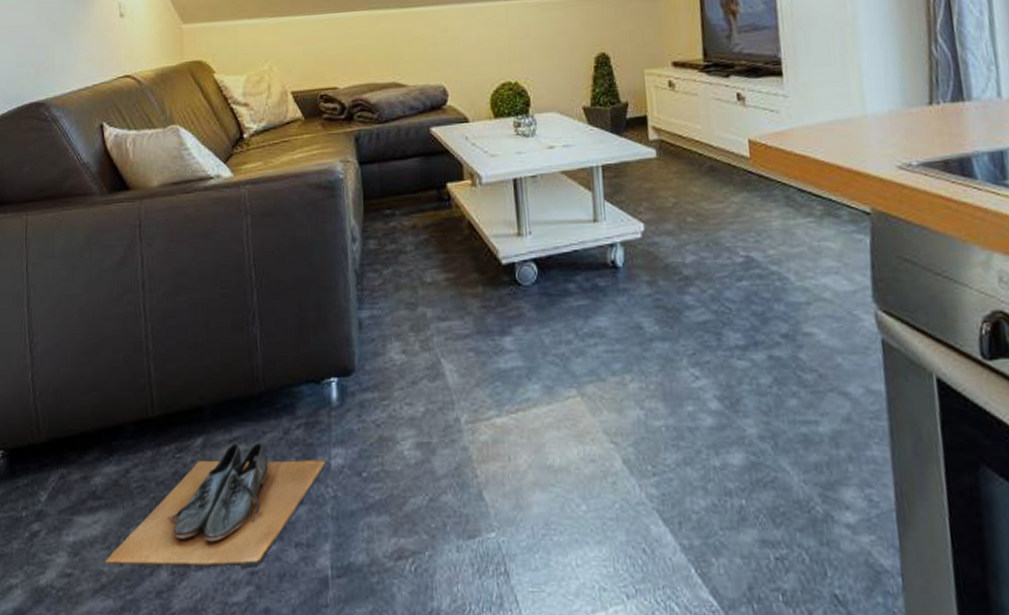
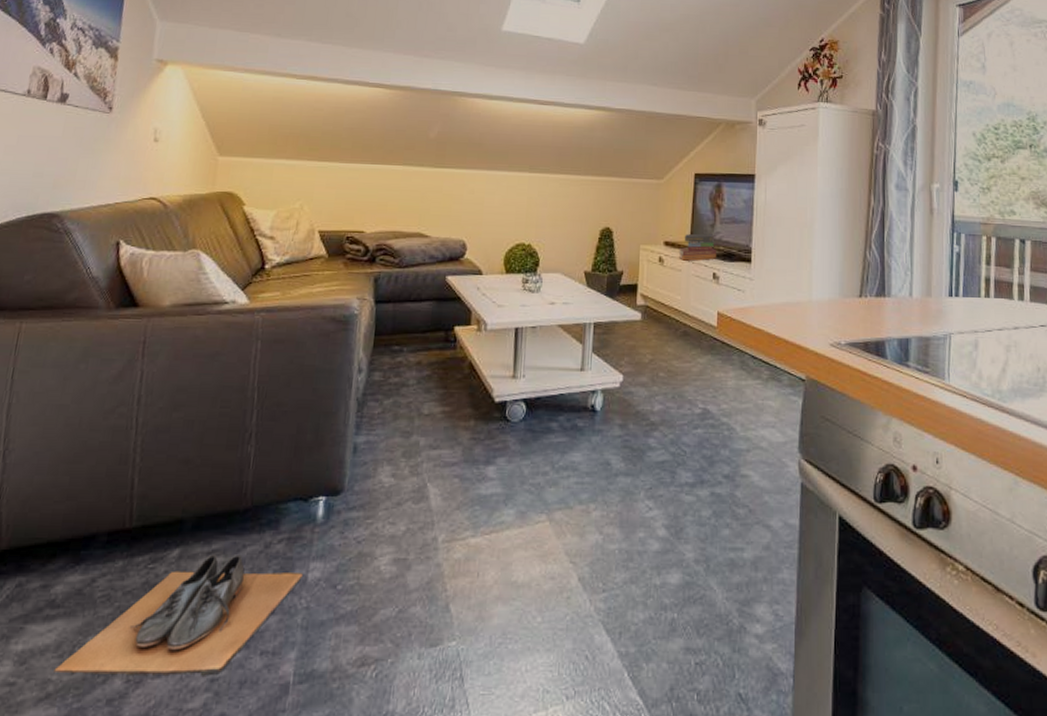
books: none [690,47,740,83] -> present [678,233,717,261]

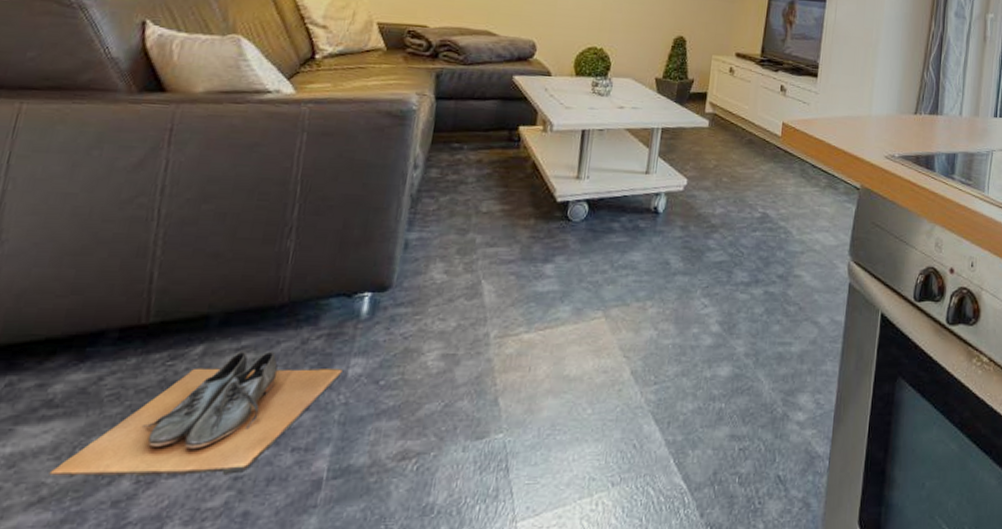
books: present [678,233,717,261] -> none [749,47,786,74]

